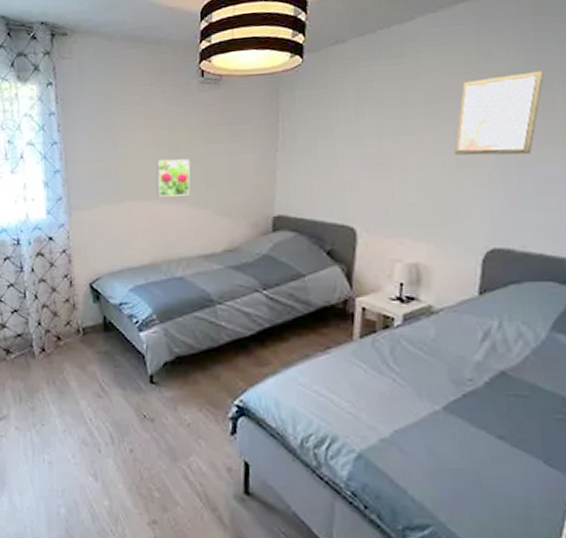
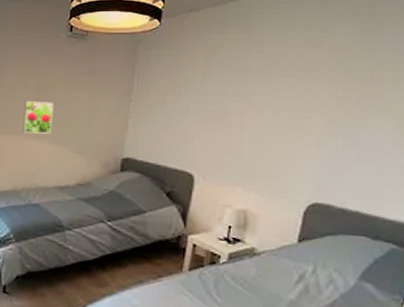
wall art: present [454,70,544,156] -> none [287,49,375,123]

